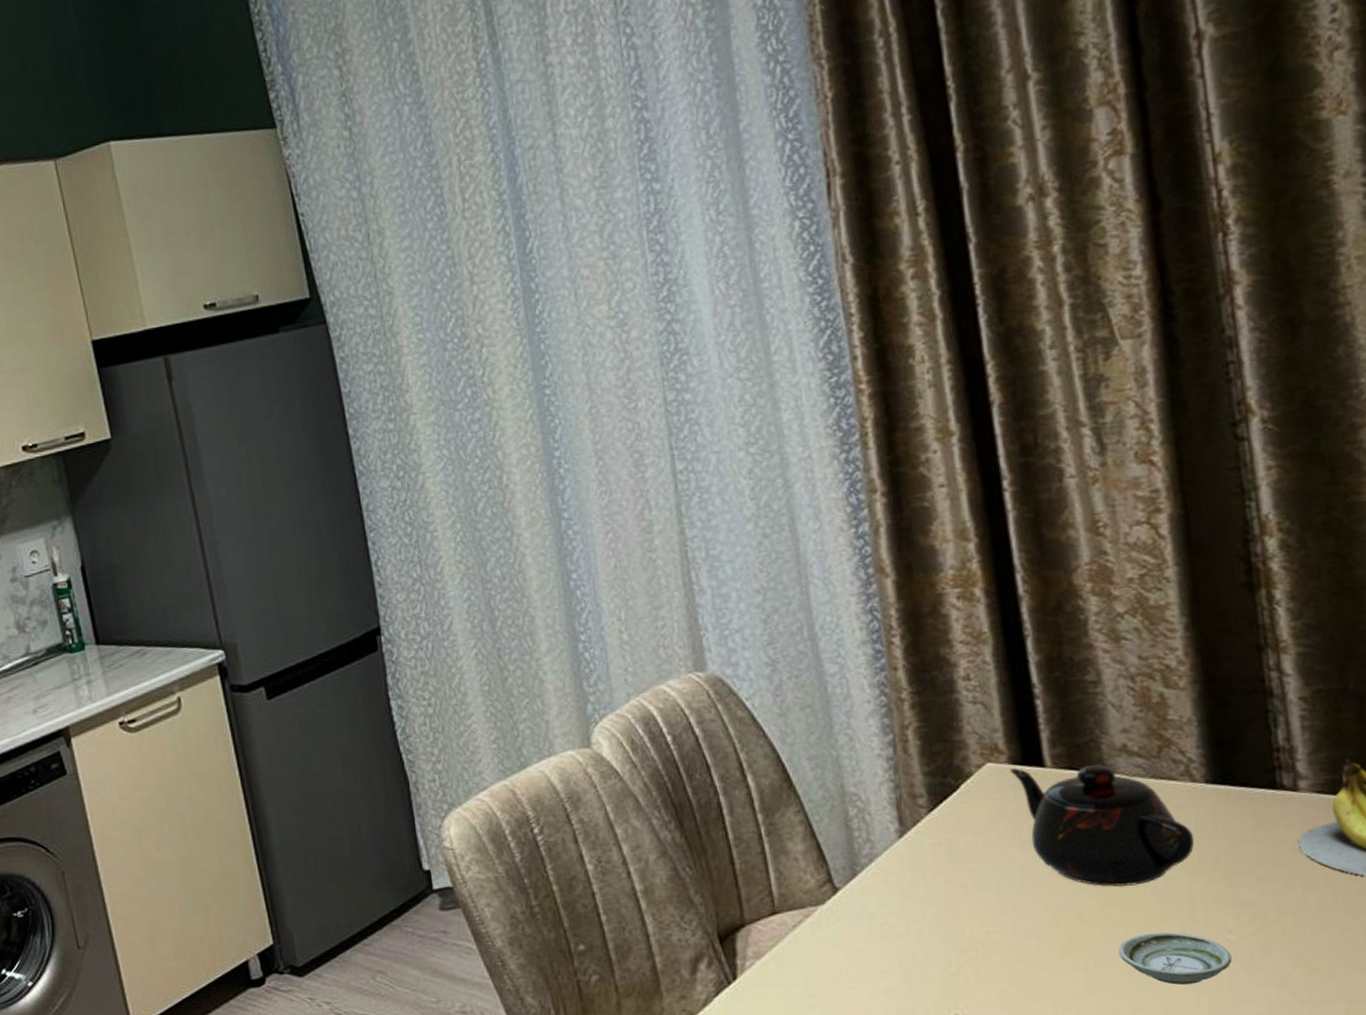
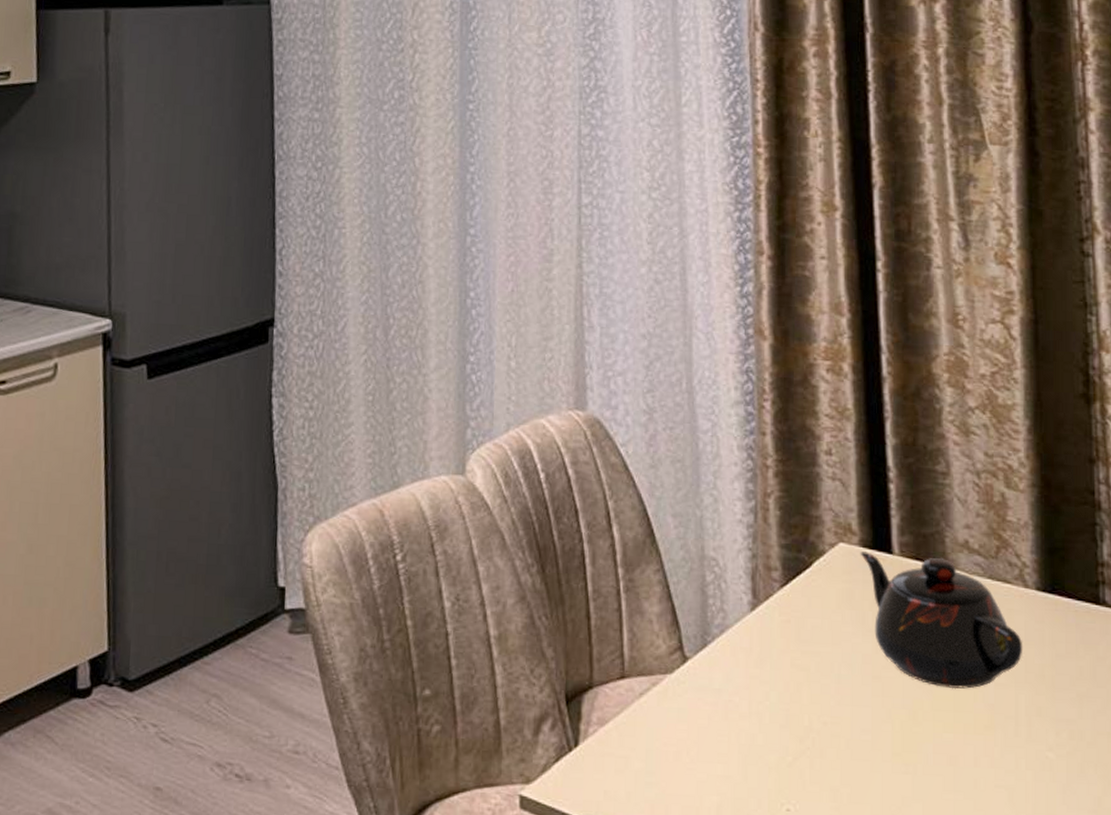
saucer: present [1119,932,1232,985] -> none [947,741,1050,801]

